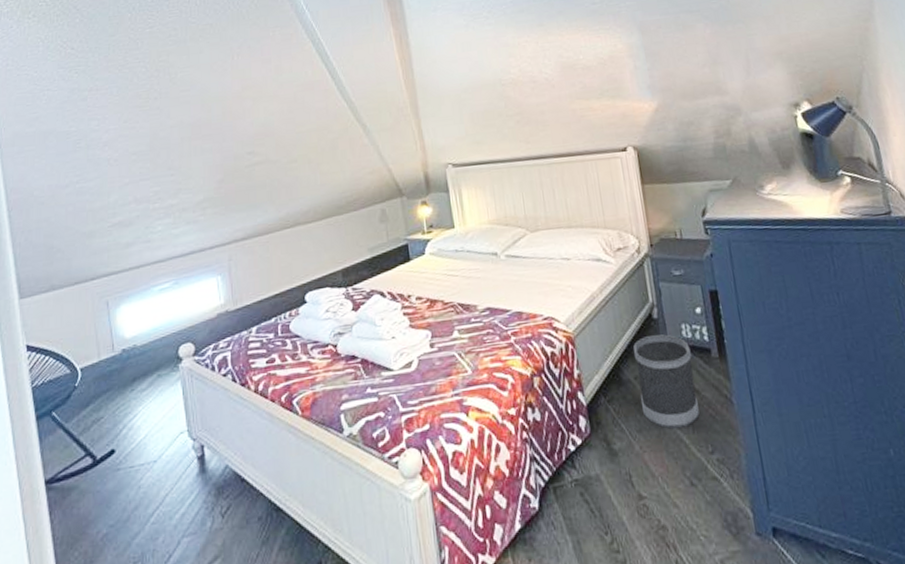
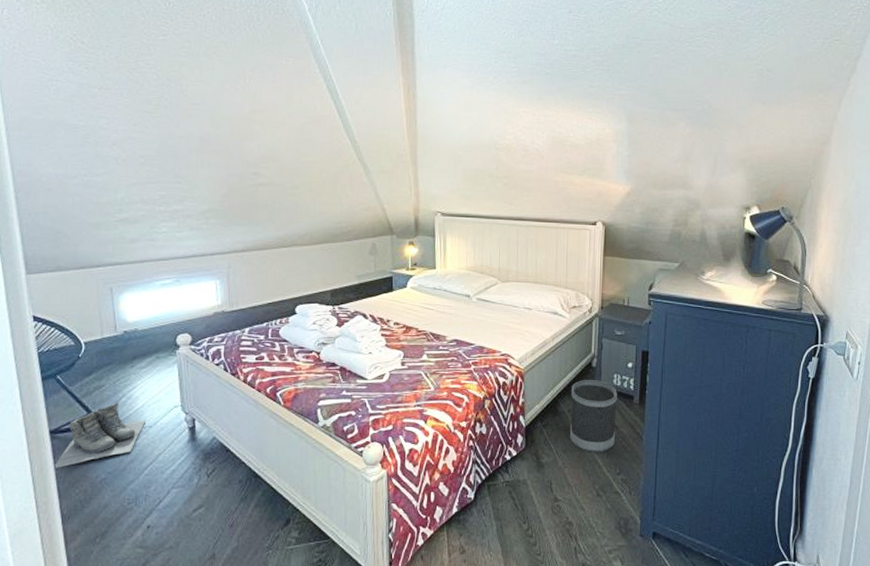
boots: none [49,435,150,529] -> present [53,402,147,469]

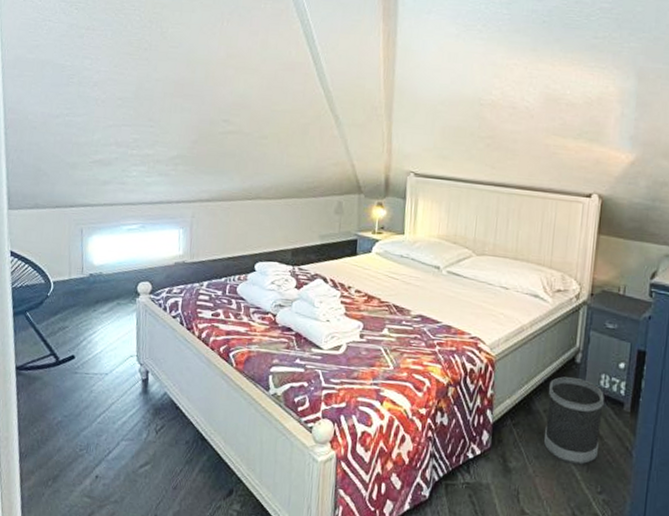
boots: present [53,402,147,469] -> none [16,345,104,406]

